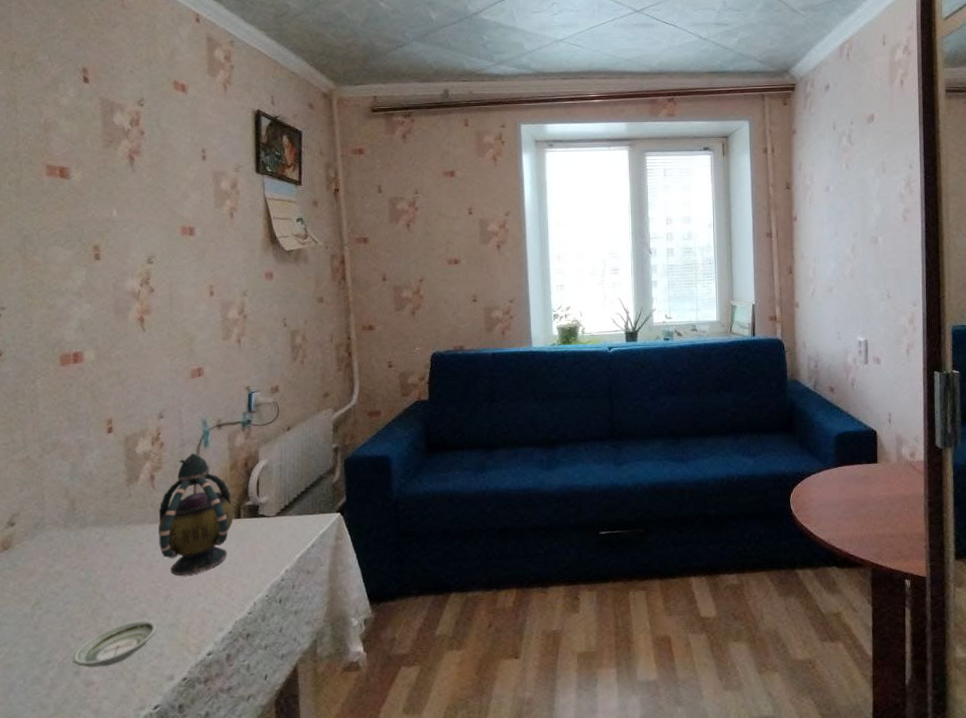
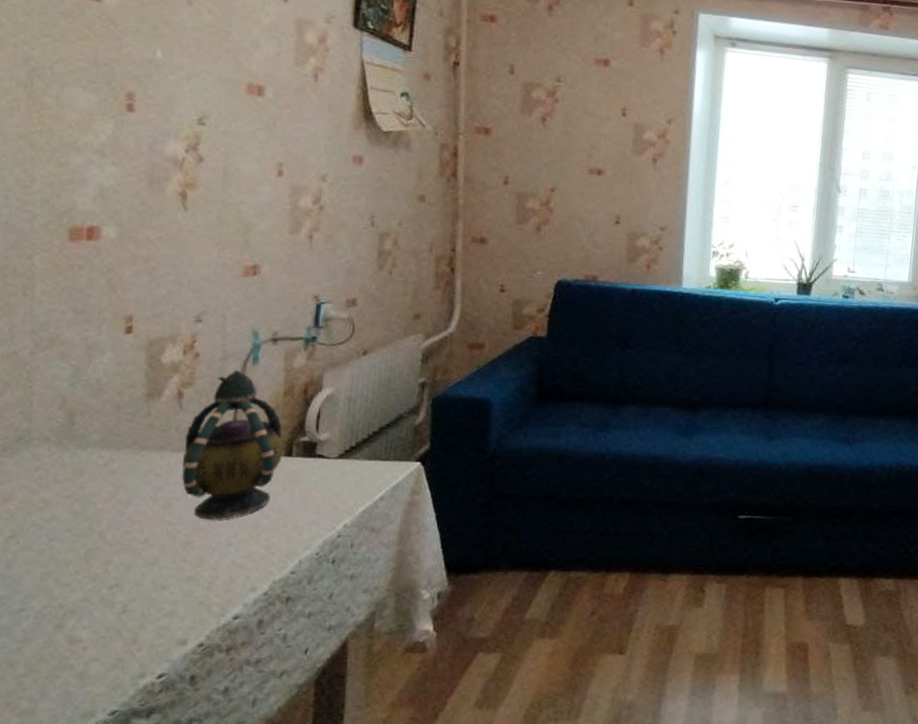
saucer: present [73,620,157,667] -> none [55,569,170,622]

